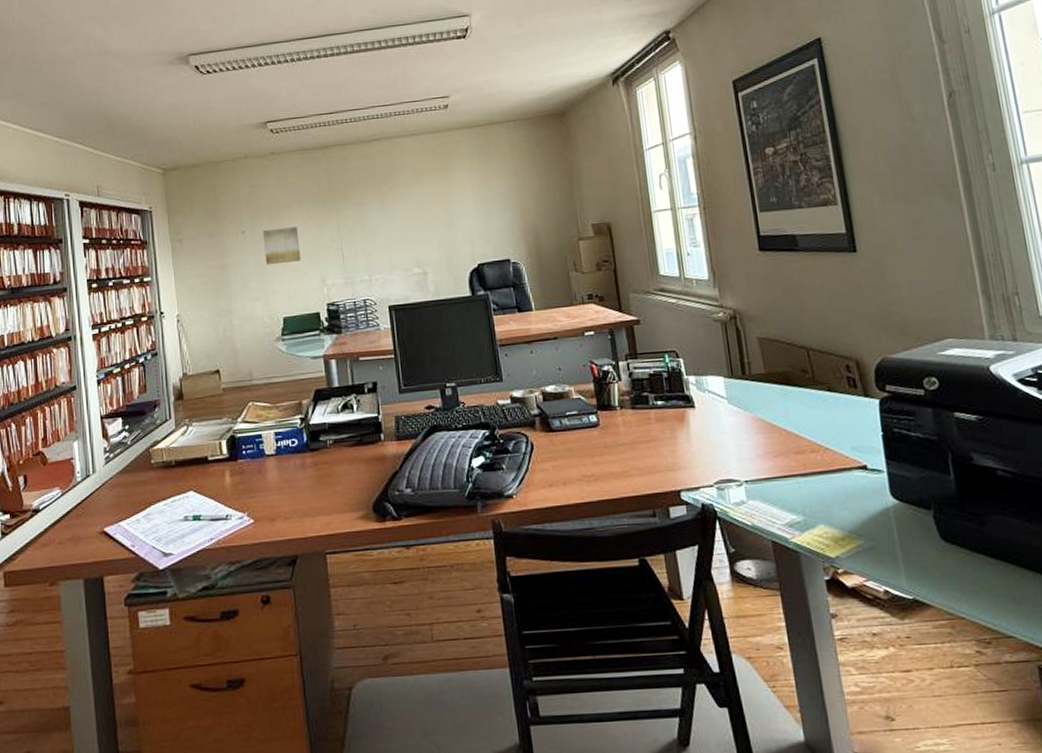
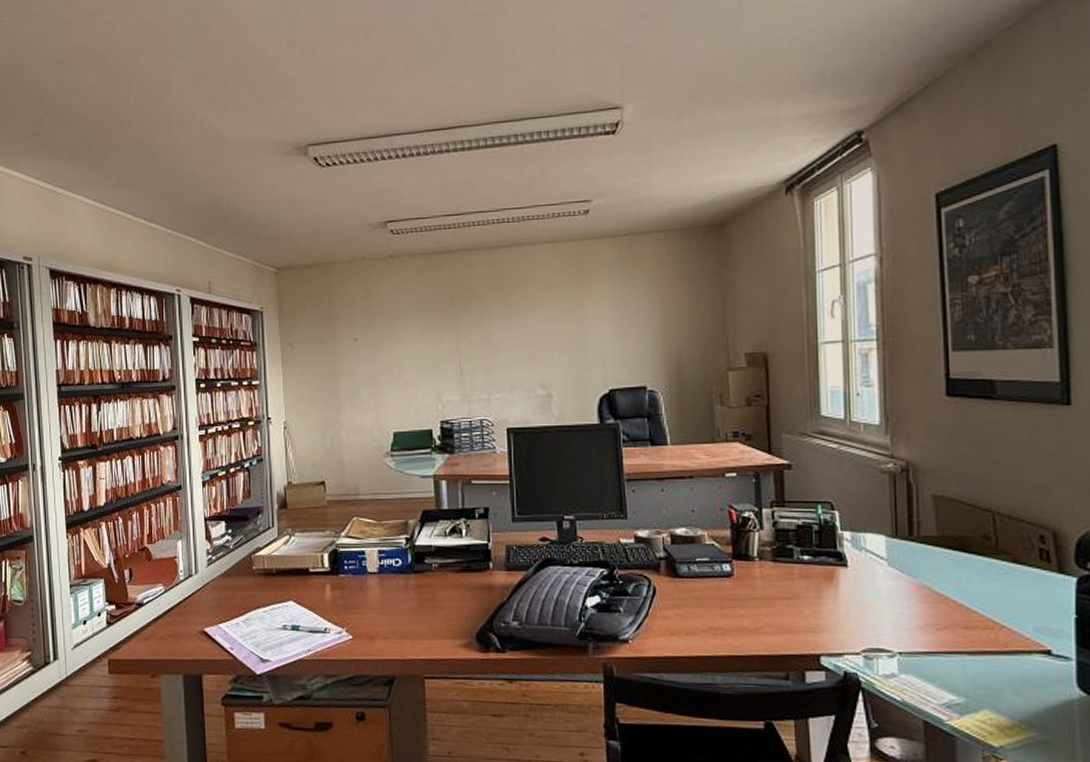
wall art: present [263,227,301,265] -> none [377,337,416,376]

